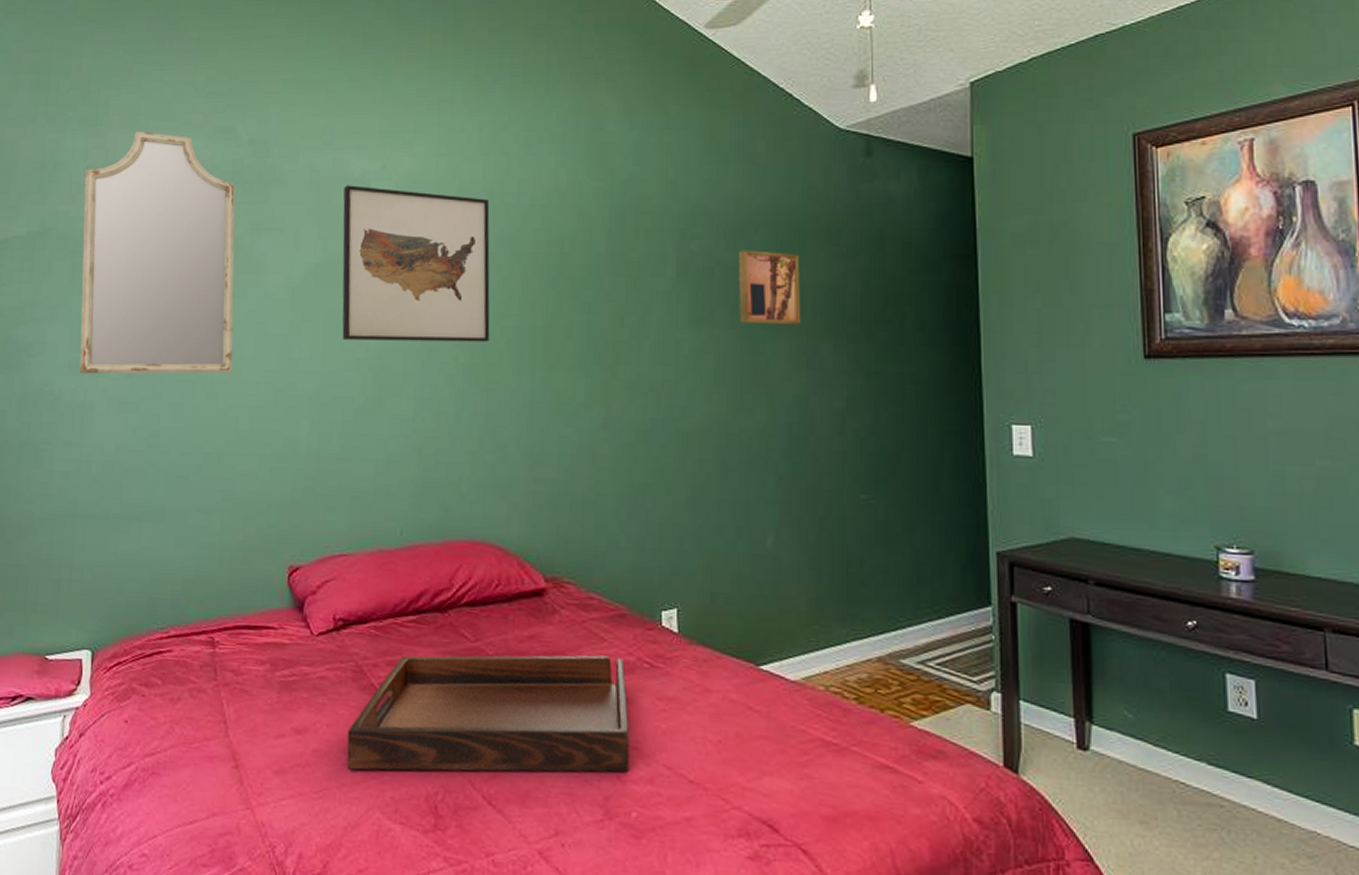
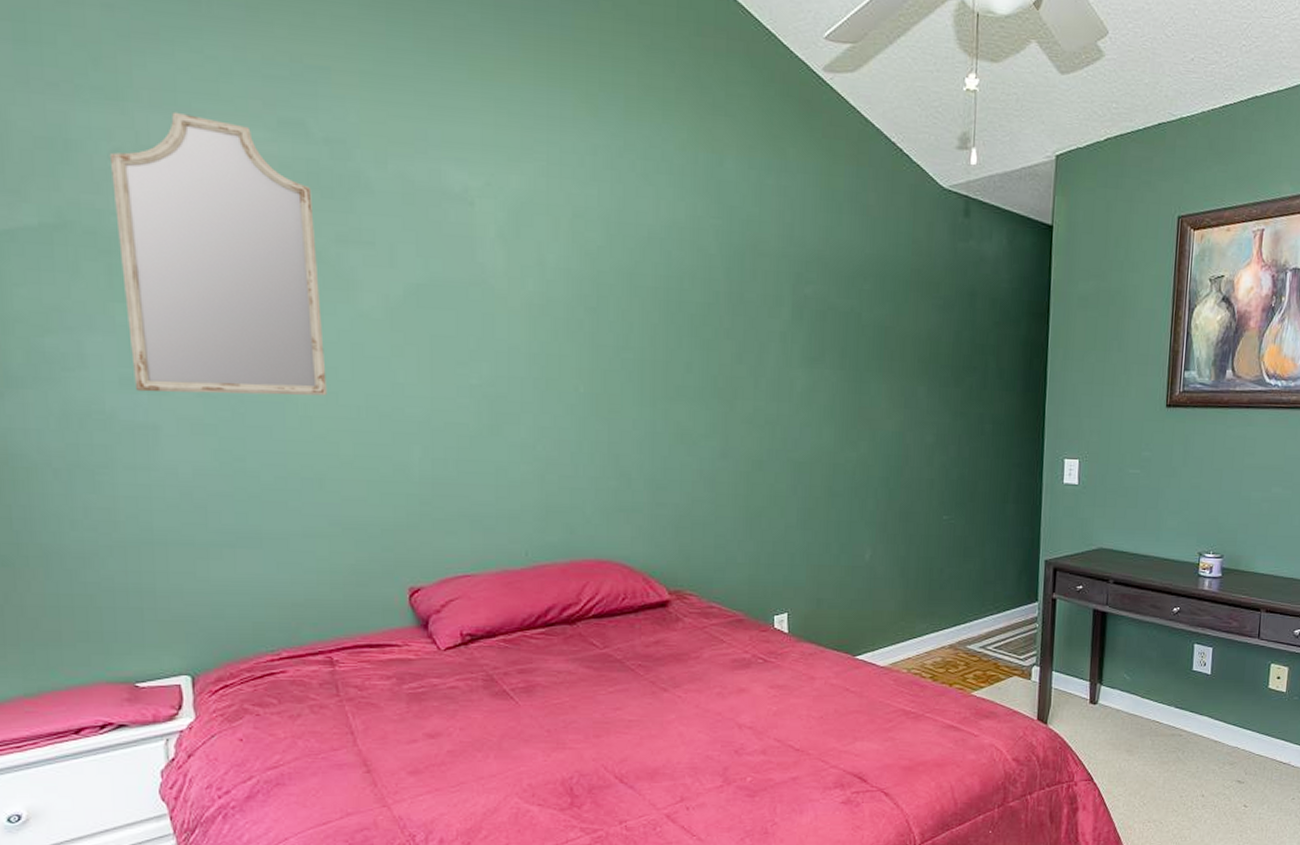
wall art: present [342,185,490,342] -> none [443,200,610,374]
serving tray: present [347,655,630,773] -> none [482,655,746,765]
wall art: present [738,250,801,324] -> none [848,297,903,368]

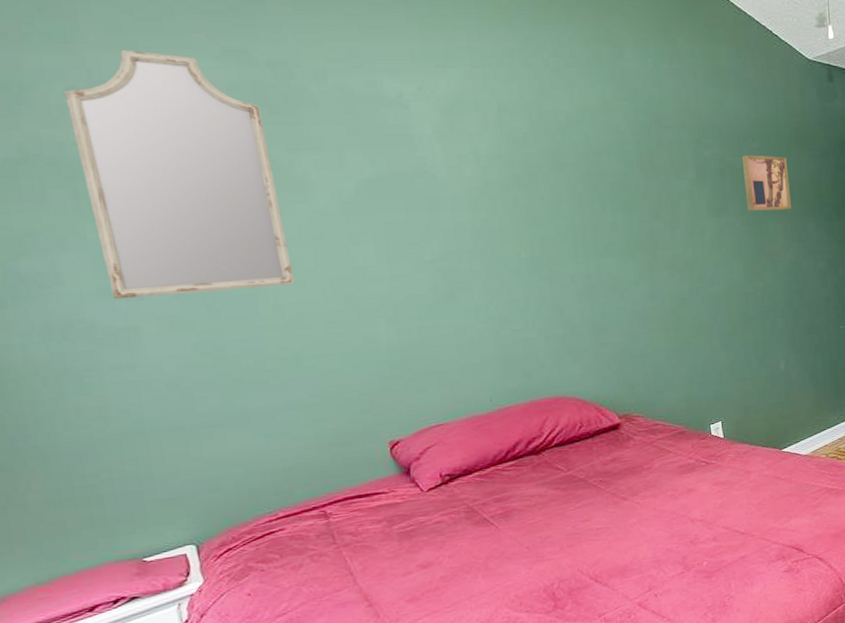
wall art: none [848,297,903,368] -> present [741,155,792,211]

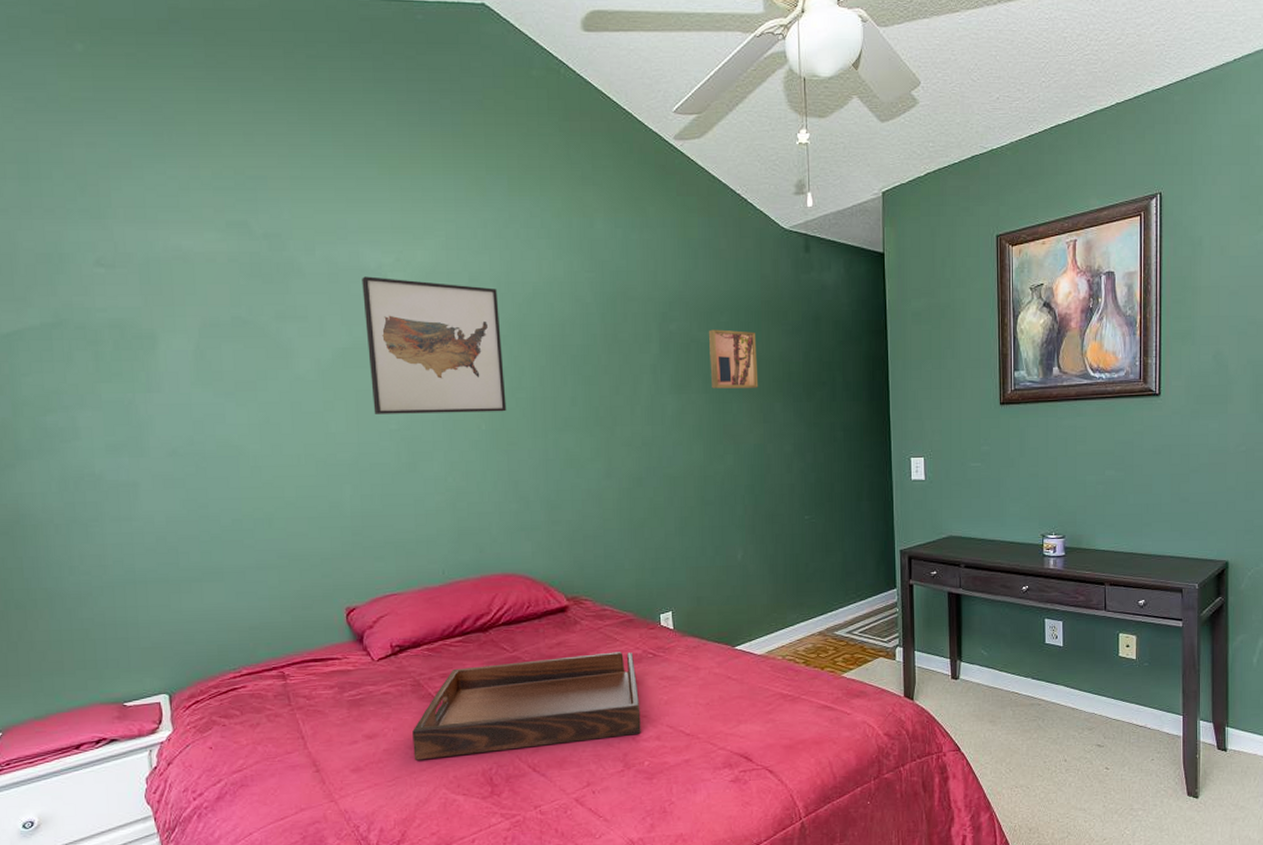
home mirror: present [64,49,295,300] -> none [94,223,272,455]
wall art: none [382,106,546,246] -> present [362,276,507,414]
serving tray: none [469,462,698,584] -> present [412,652,641,760]

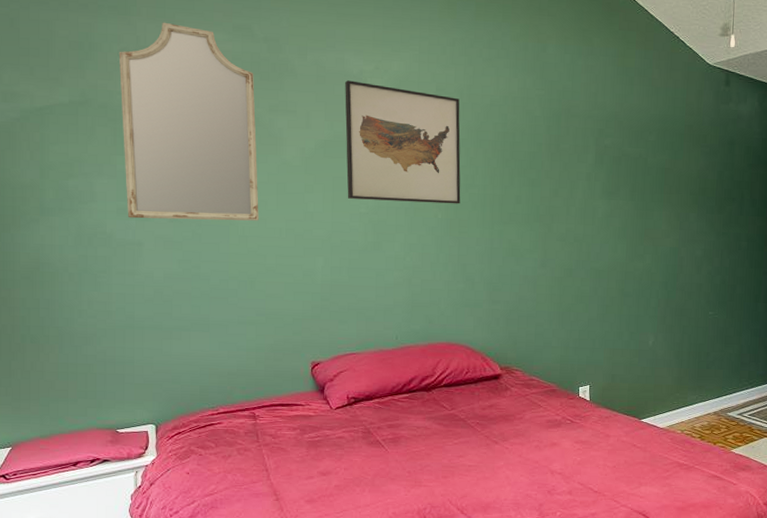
home mirror: none [94,223,272,455] -> present [118,22,259,221]
serving tray: present [412,652,641,760] -> none [360,416,557,497]
wall art: present [708,329,759,389] -> none [637,146,679,199]

